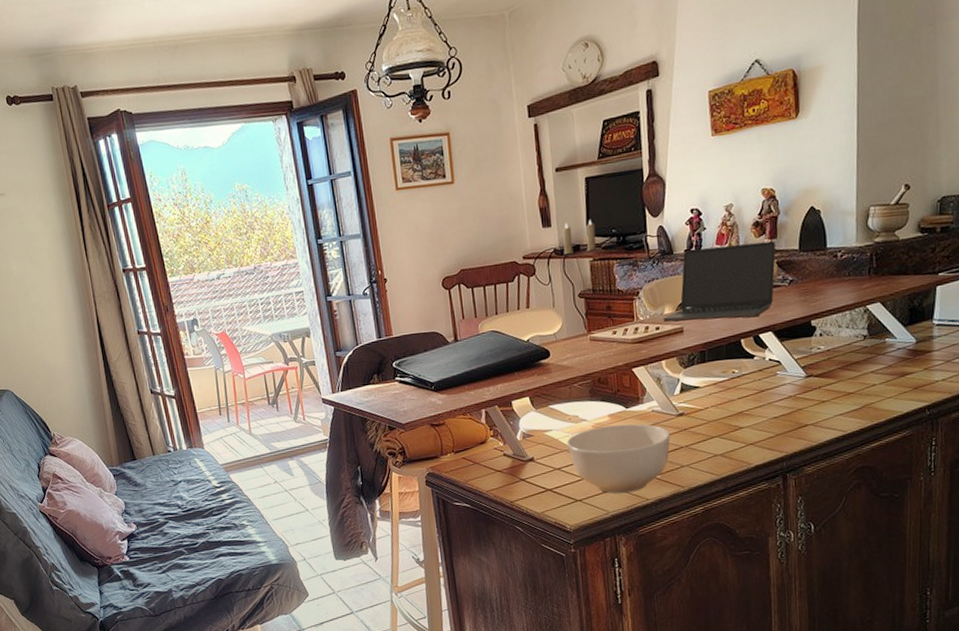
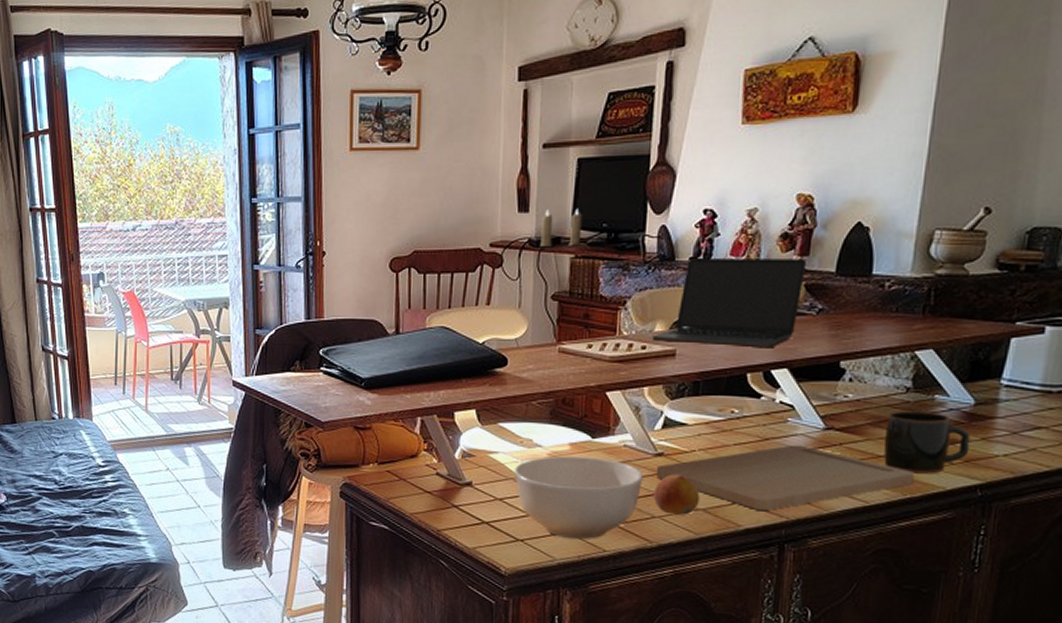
cutting board: none [679,392,878,450] -> present [655,444,914,512]
fruit: none [680,428,717,463] -> present [654,474,700,515]
mug: none [852,352,916,404] -> present [884,410,971,474]

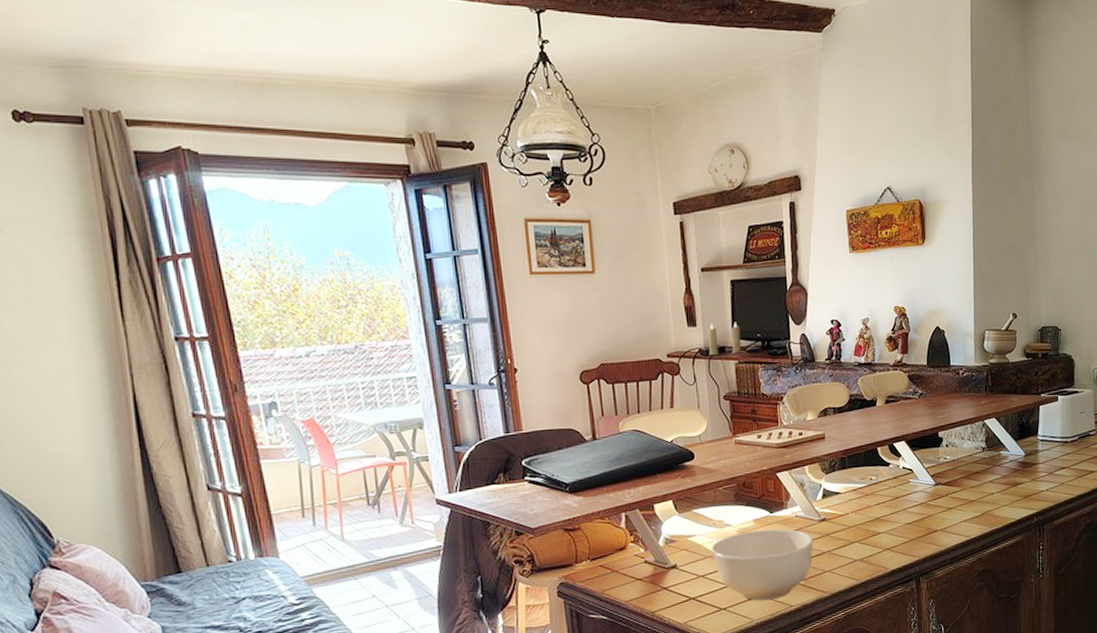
laptop: present [652,259,808,349] -> none [805,356,908,428]
fruit: present [654,474,700,515] -> none [823,534,857,568]
cutting board: present [655,444,914,512] -> none [822,499,996,555]
mug: present [884,410,971,474] -> none [973,463,1026,511]

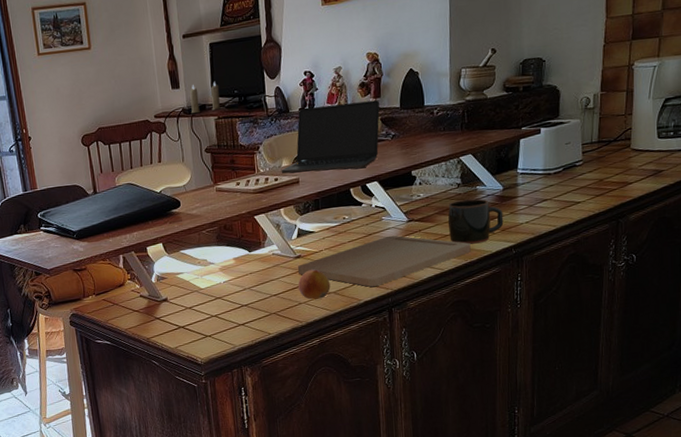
bowl: present [711,529,814,601] -> none [196,266,290,330]
laptop: none [805,356,908,428] -> present [281,100,380,174]
cutting board: none [822,499,996,555] -> present [297,235,471,287]
fruit: none [823,534,857,568] -> present [298,269,331,300]
mug: none [973,463,1026,511] -> present [448,198,504,244]

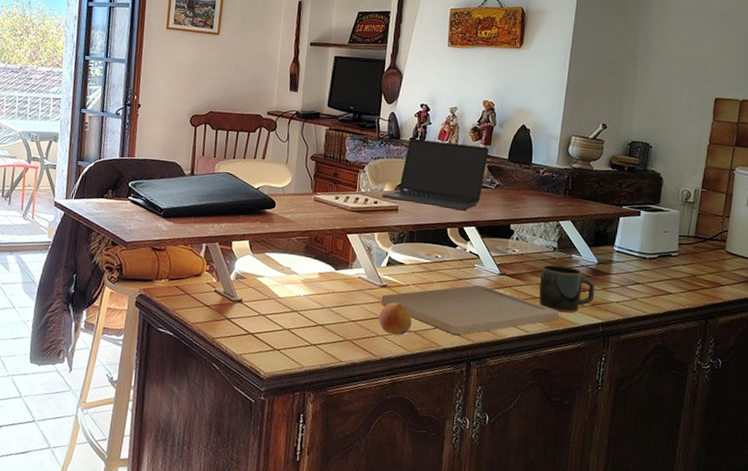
candle: present [190,81,221,114] -> none [303,91,337,121]

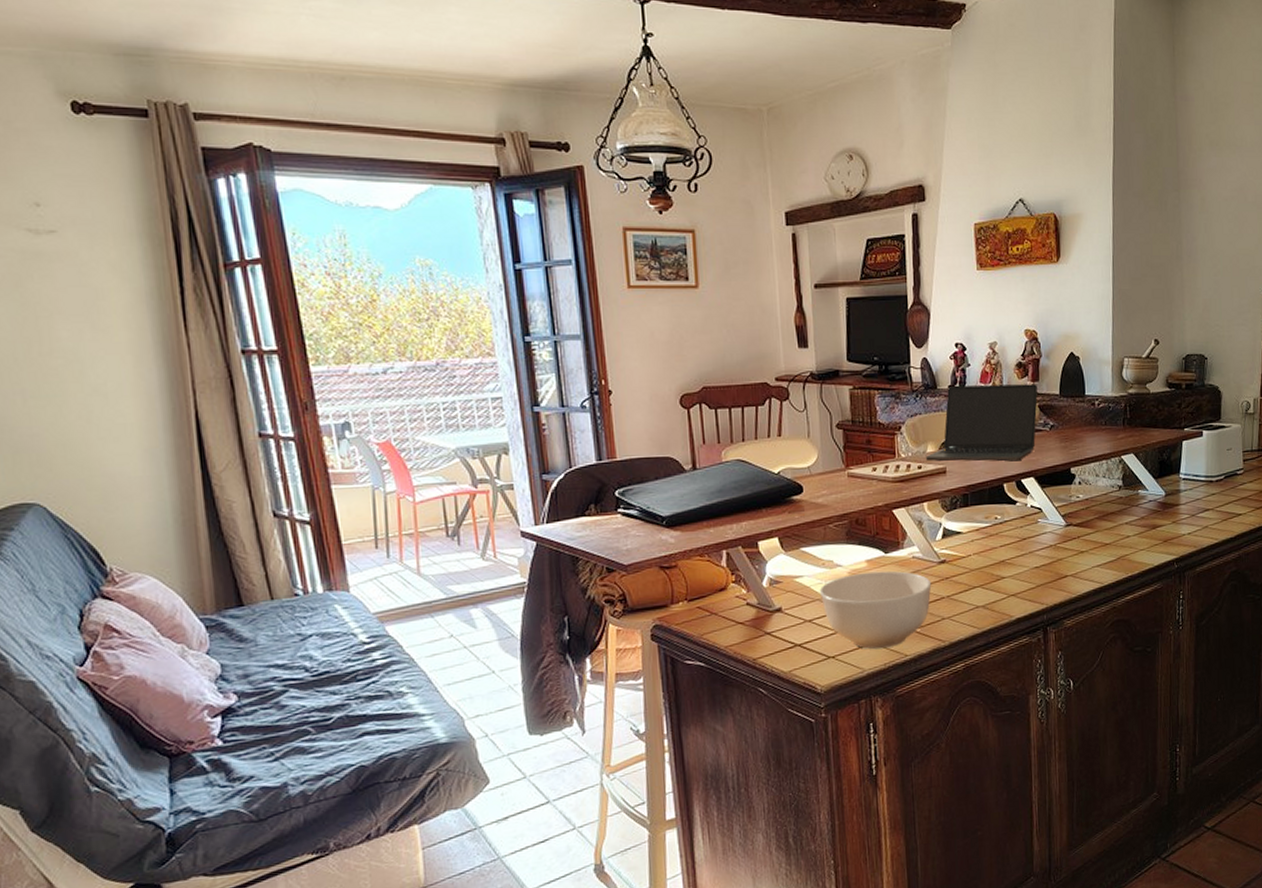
bowl: none [275,282,372,352] -> present [819,570,932,650]
fruit: present [379,302,412,336] -> none [942,577,979,615]
cutting board: present [380,284,559,336] -> none [941,541,1132,602]
mug: present [539,264,595,313] -> none [1108,504,1166,556]

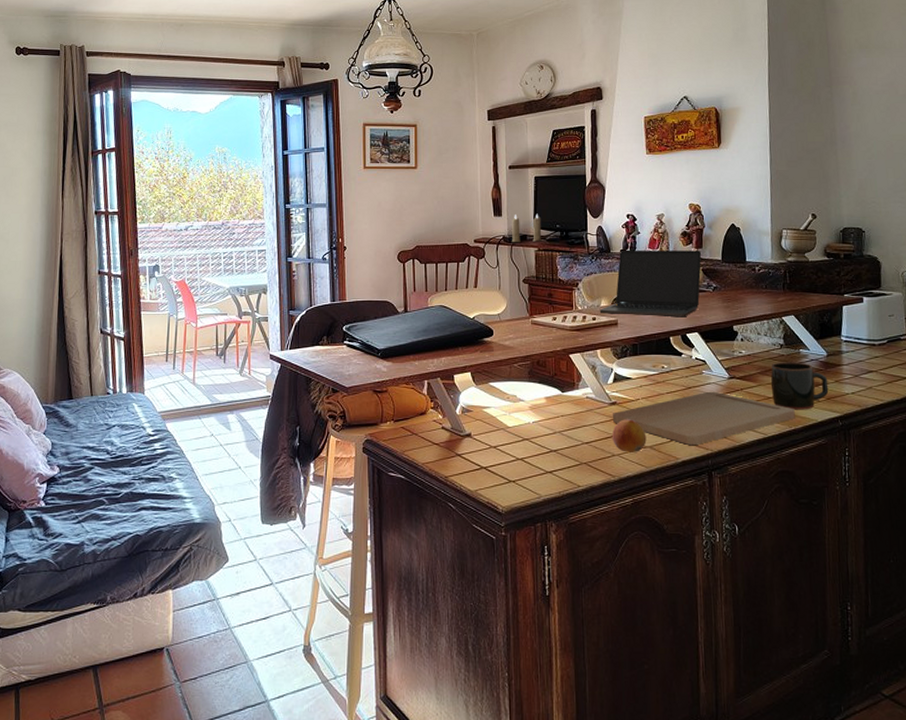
bowl: present [819,570,932,650] -> none [504,408,603,478]
candle: none [820,343,858,381] -> present [511,213,542,243]
cutting board: none [941,541,1132,602] -> present [612,391,795,446]
fruit: none [942,577,979,615] -> present [612,419,647,452]
mug: none [1108,504,1166,556] -> present [771,362,829,410]

